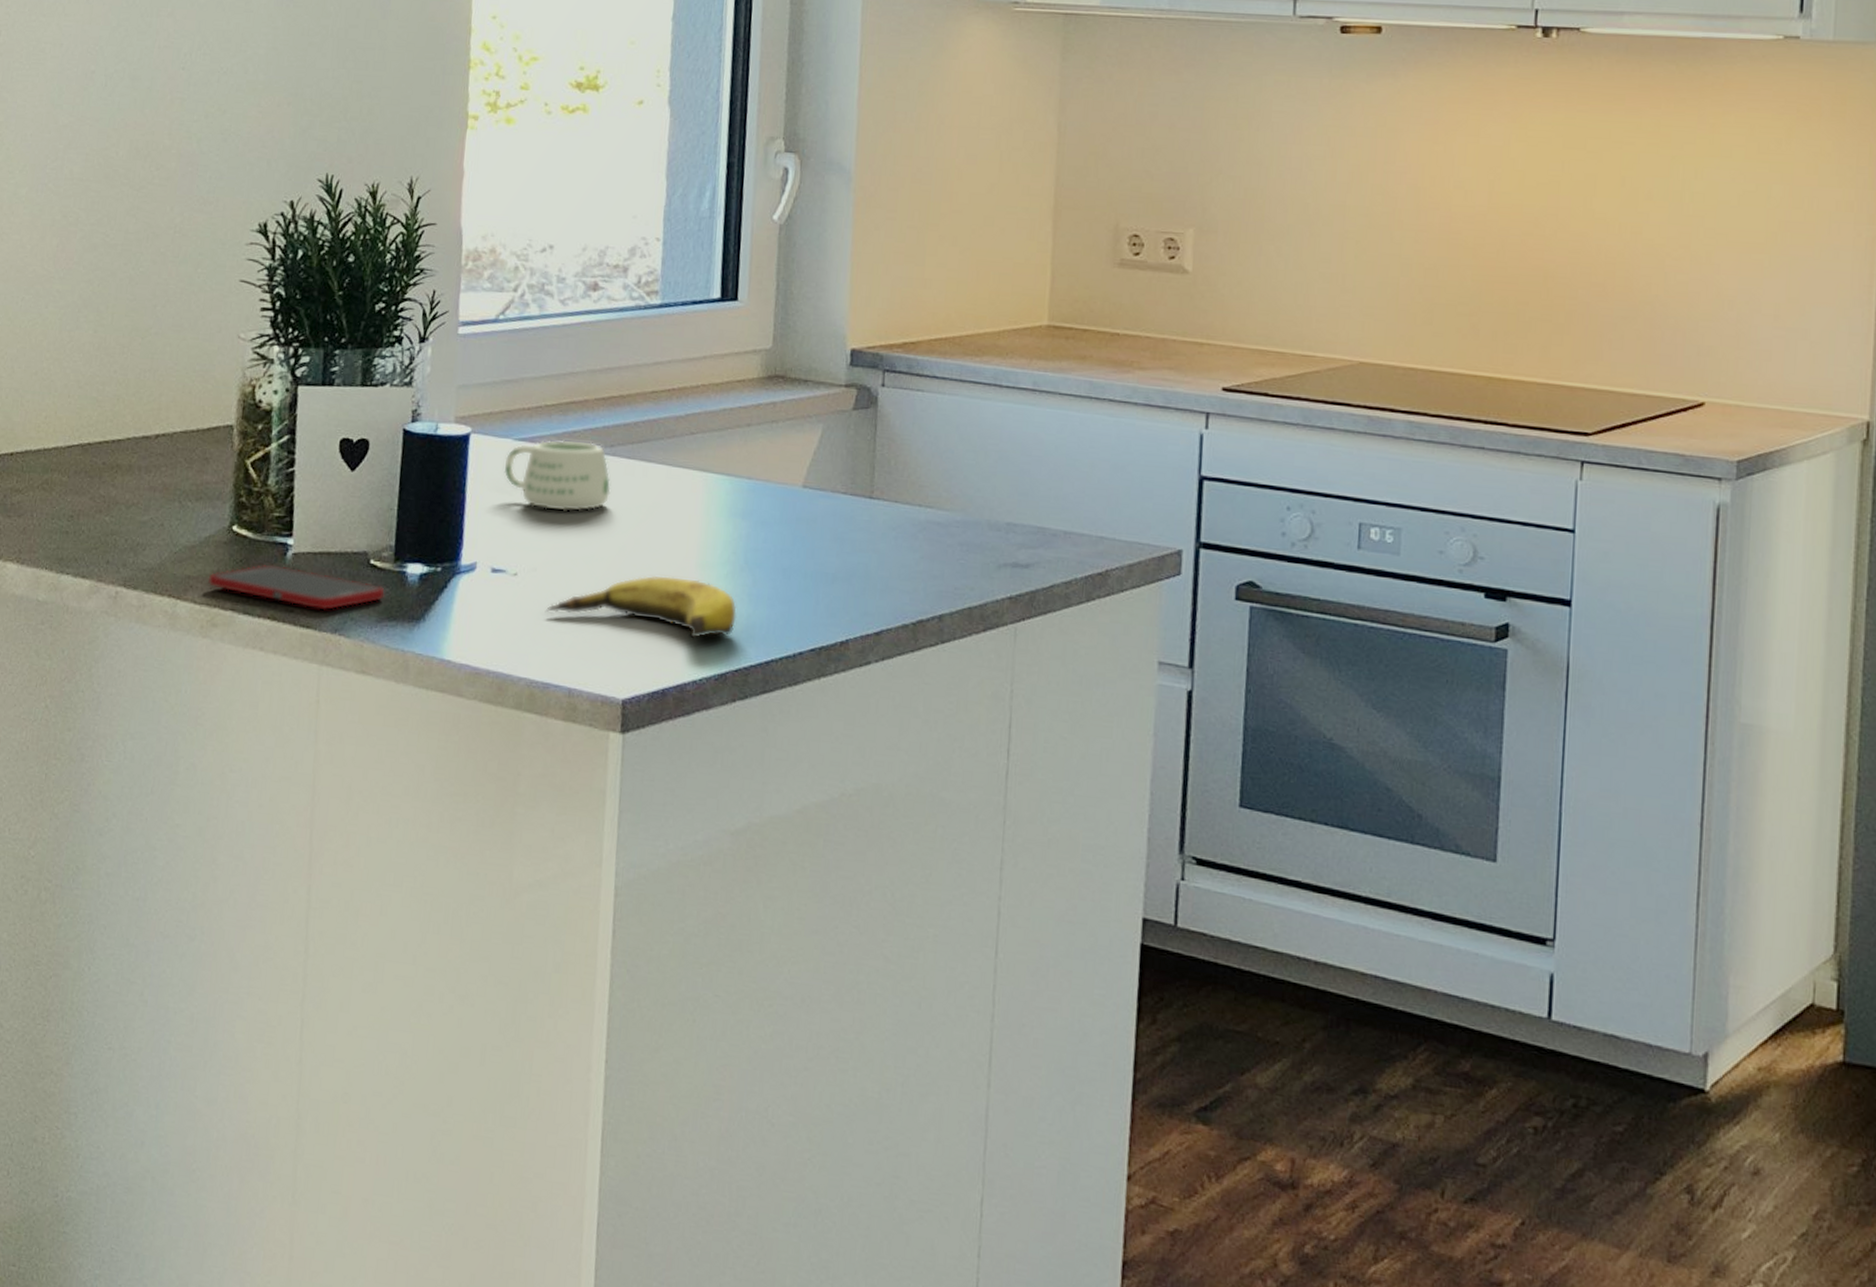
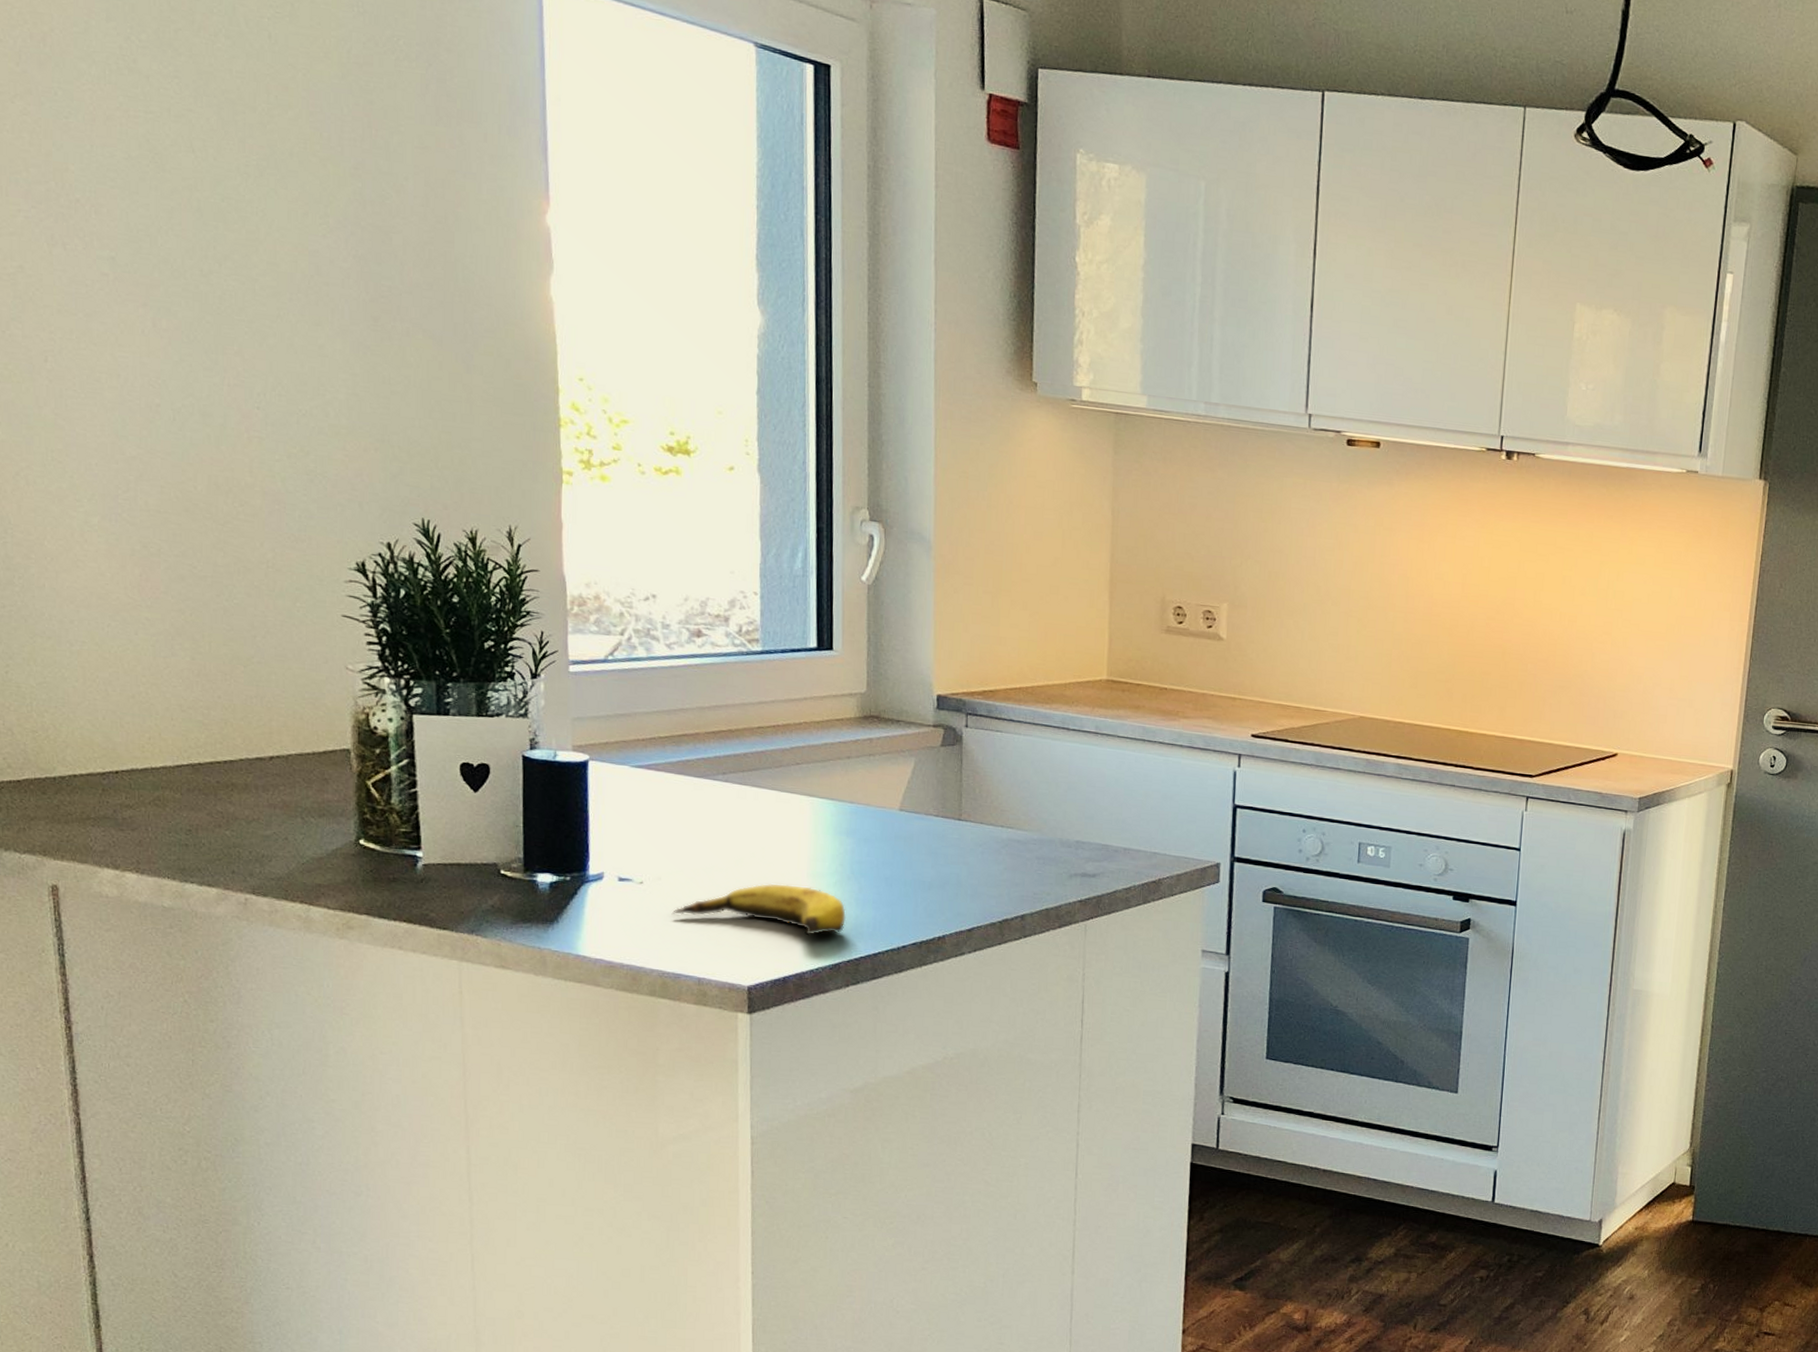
cell phone: present [208,564,385,611] -> none [339,874,517,914]
mug: present [504,440,611,511] -> none [623,767,726,829]

